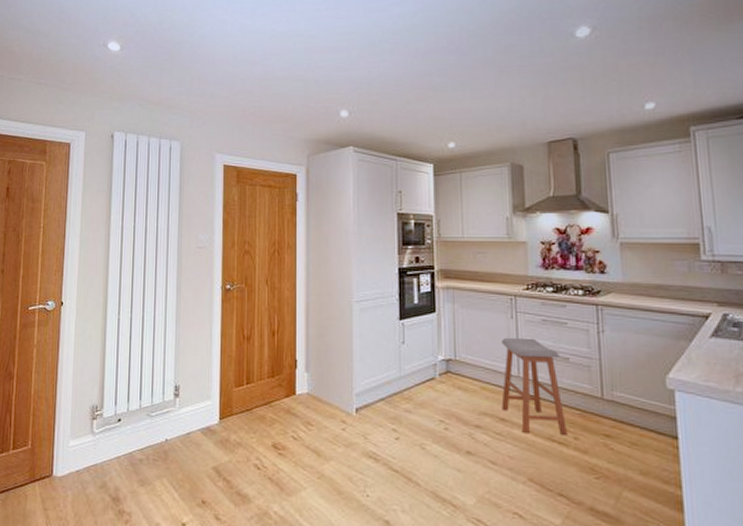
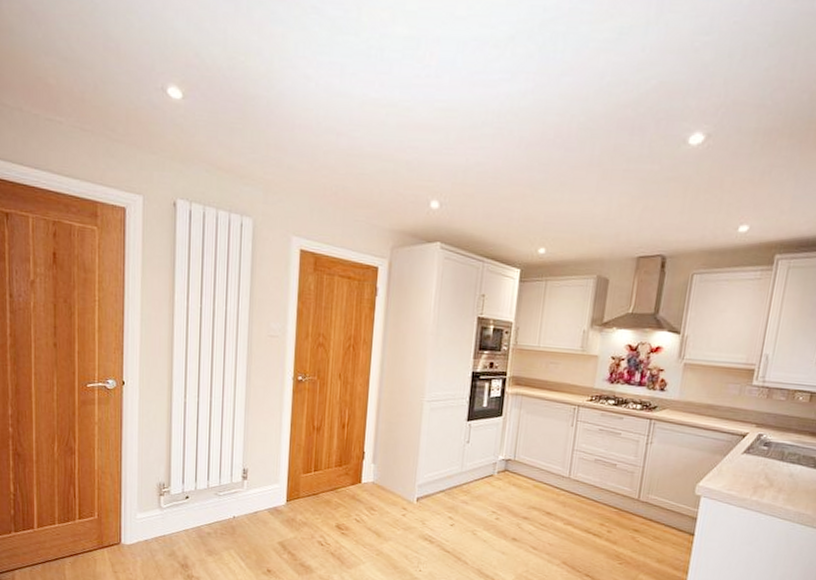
stool: present [501,337,567,435] -> none [549,443,609,528]

